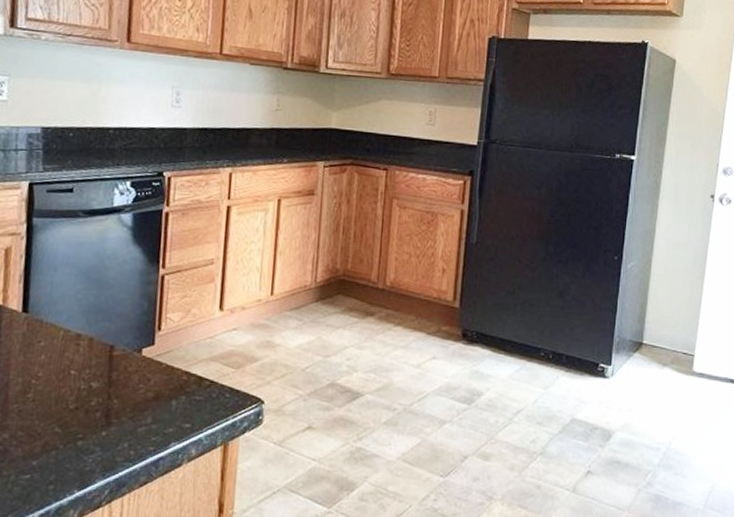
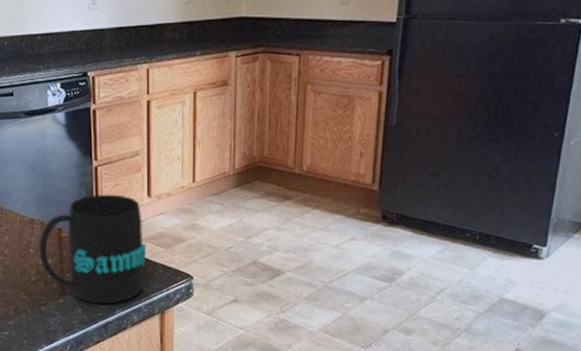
mug: none [82,306,213,435] -> present [39,194,146,304]

